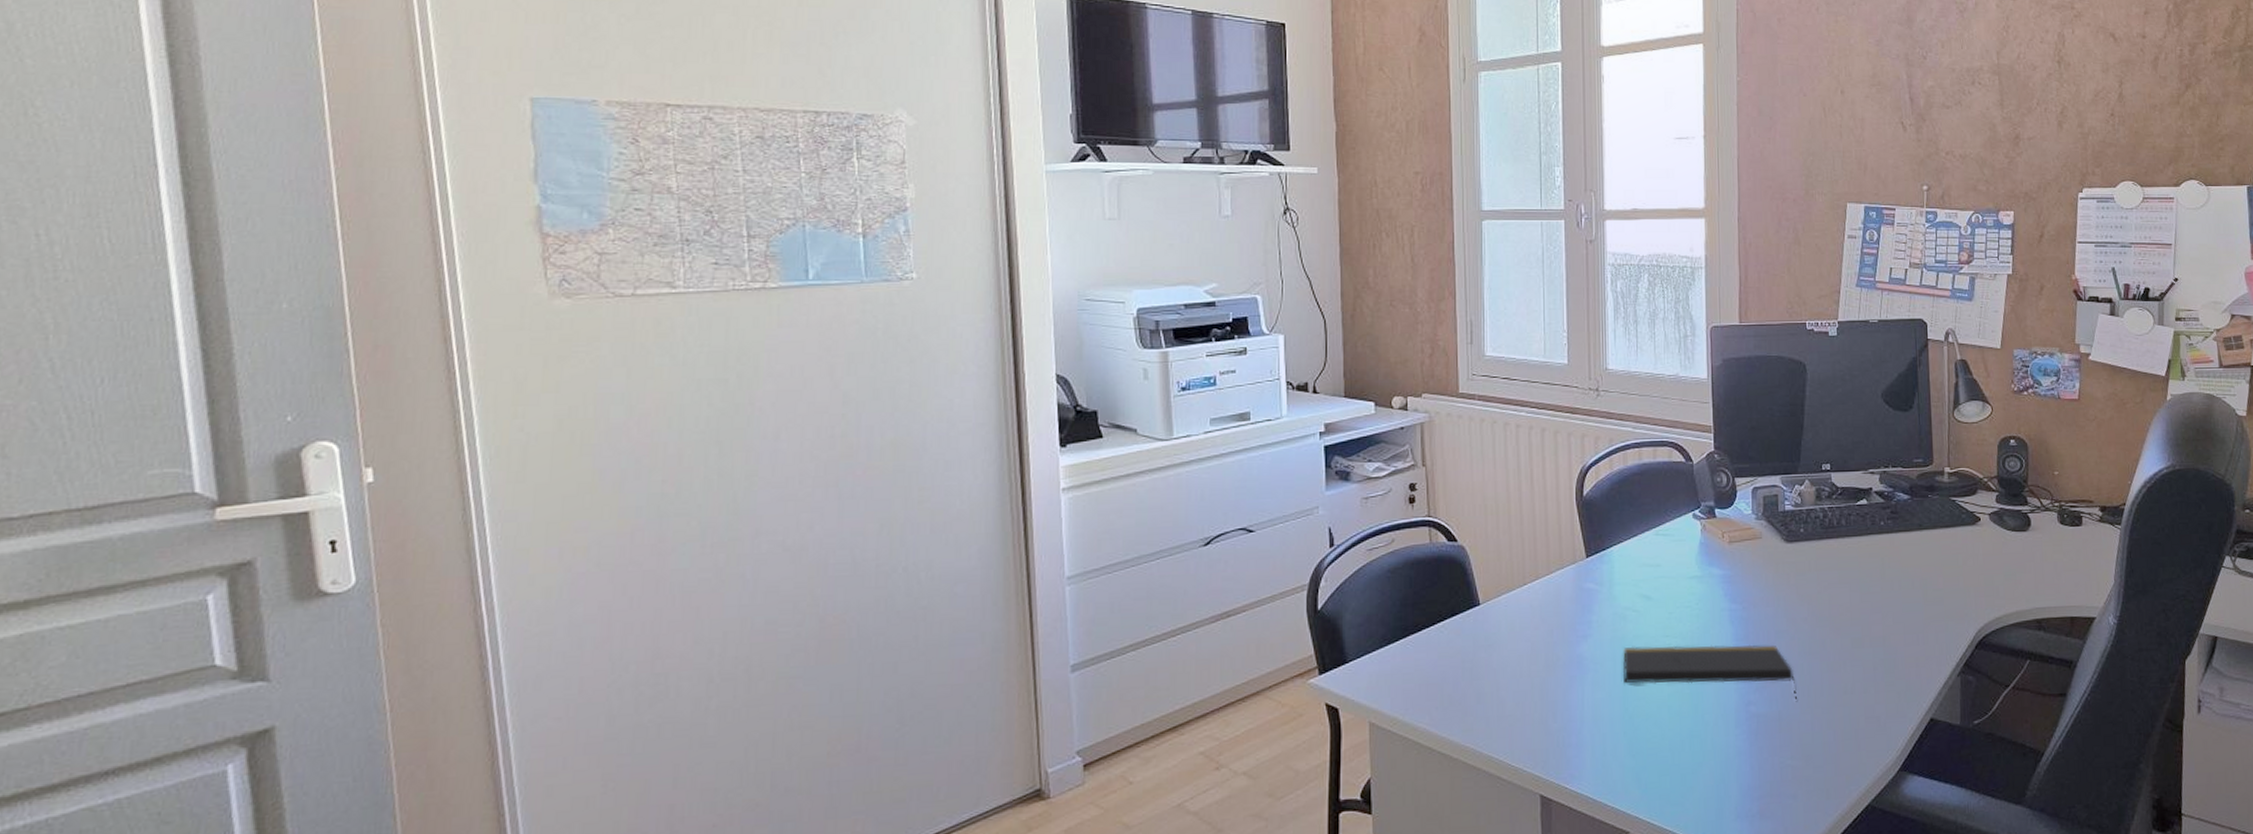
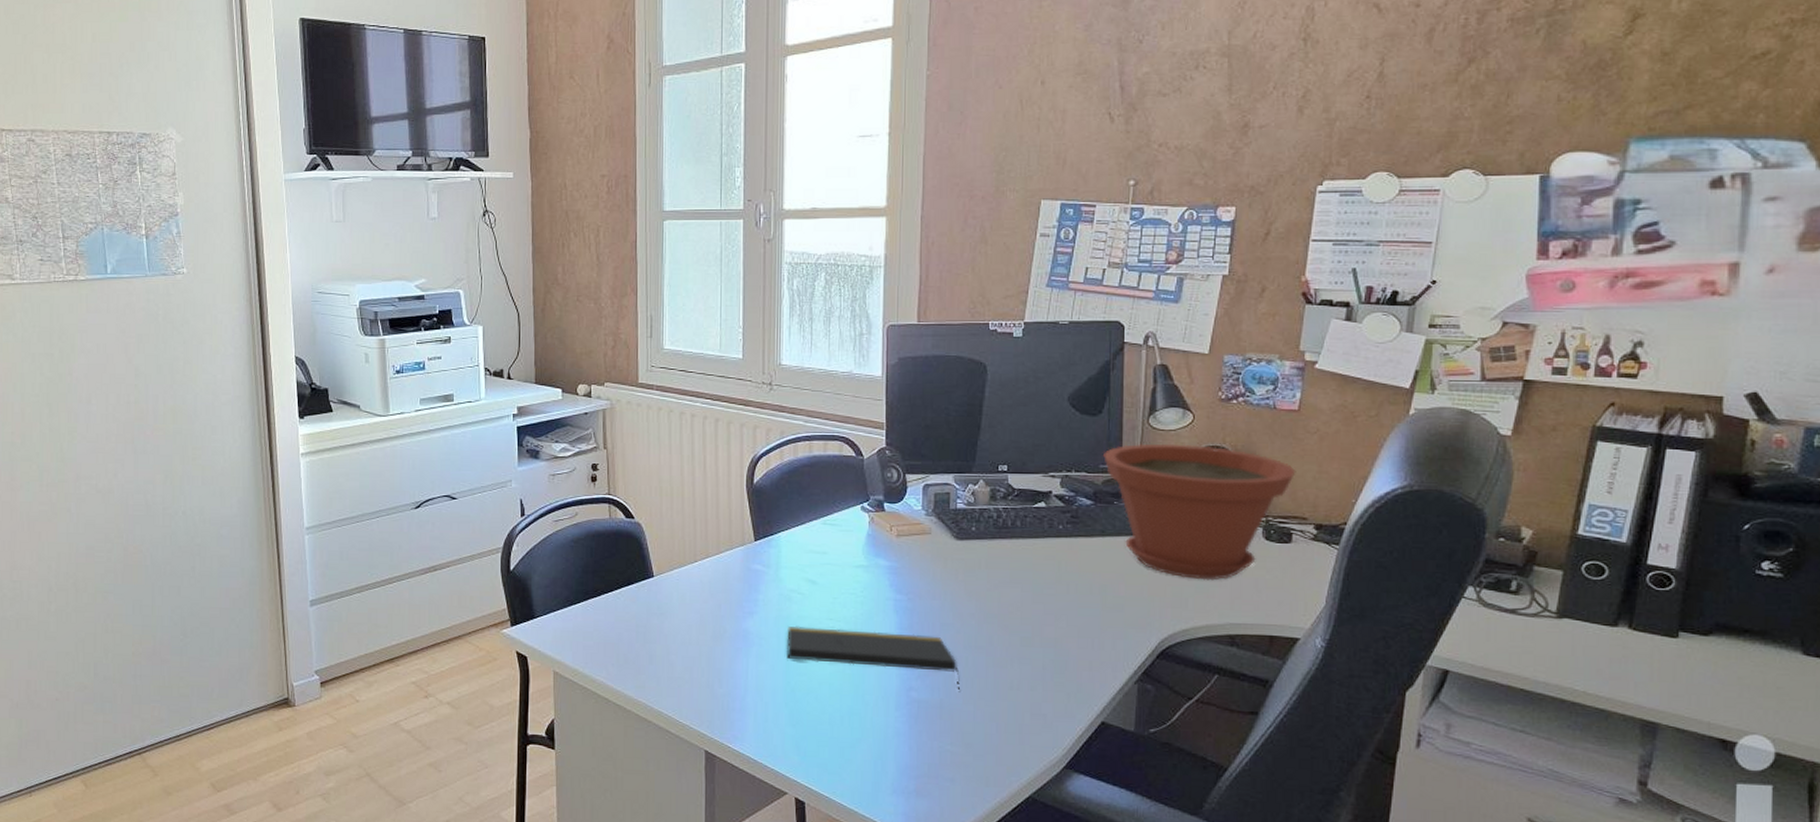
plant pot: none [1916,435,2081,567] -> present [1103,443,1296,581]

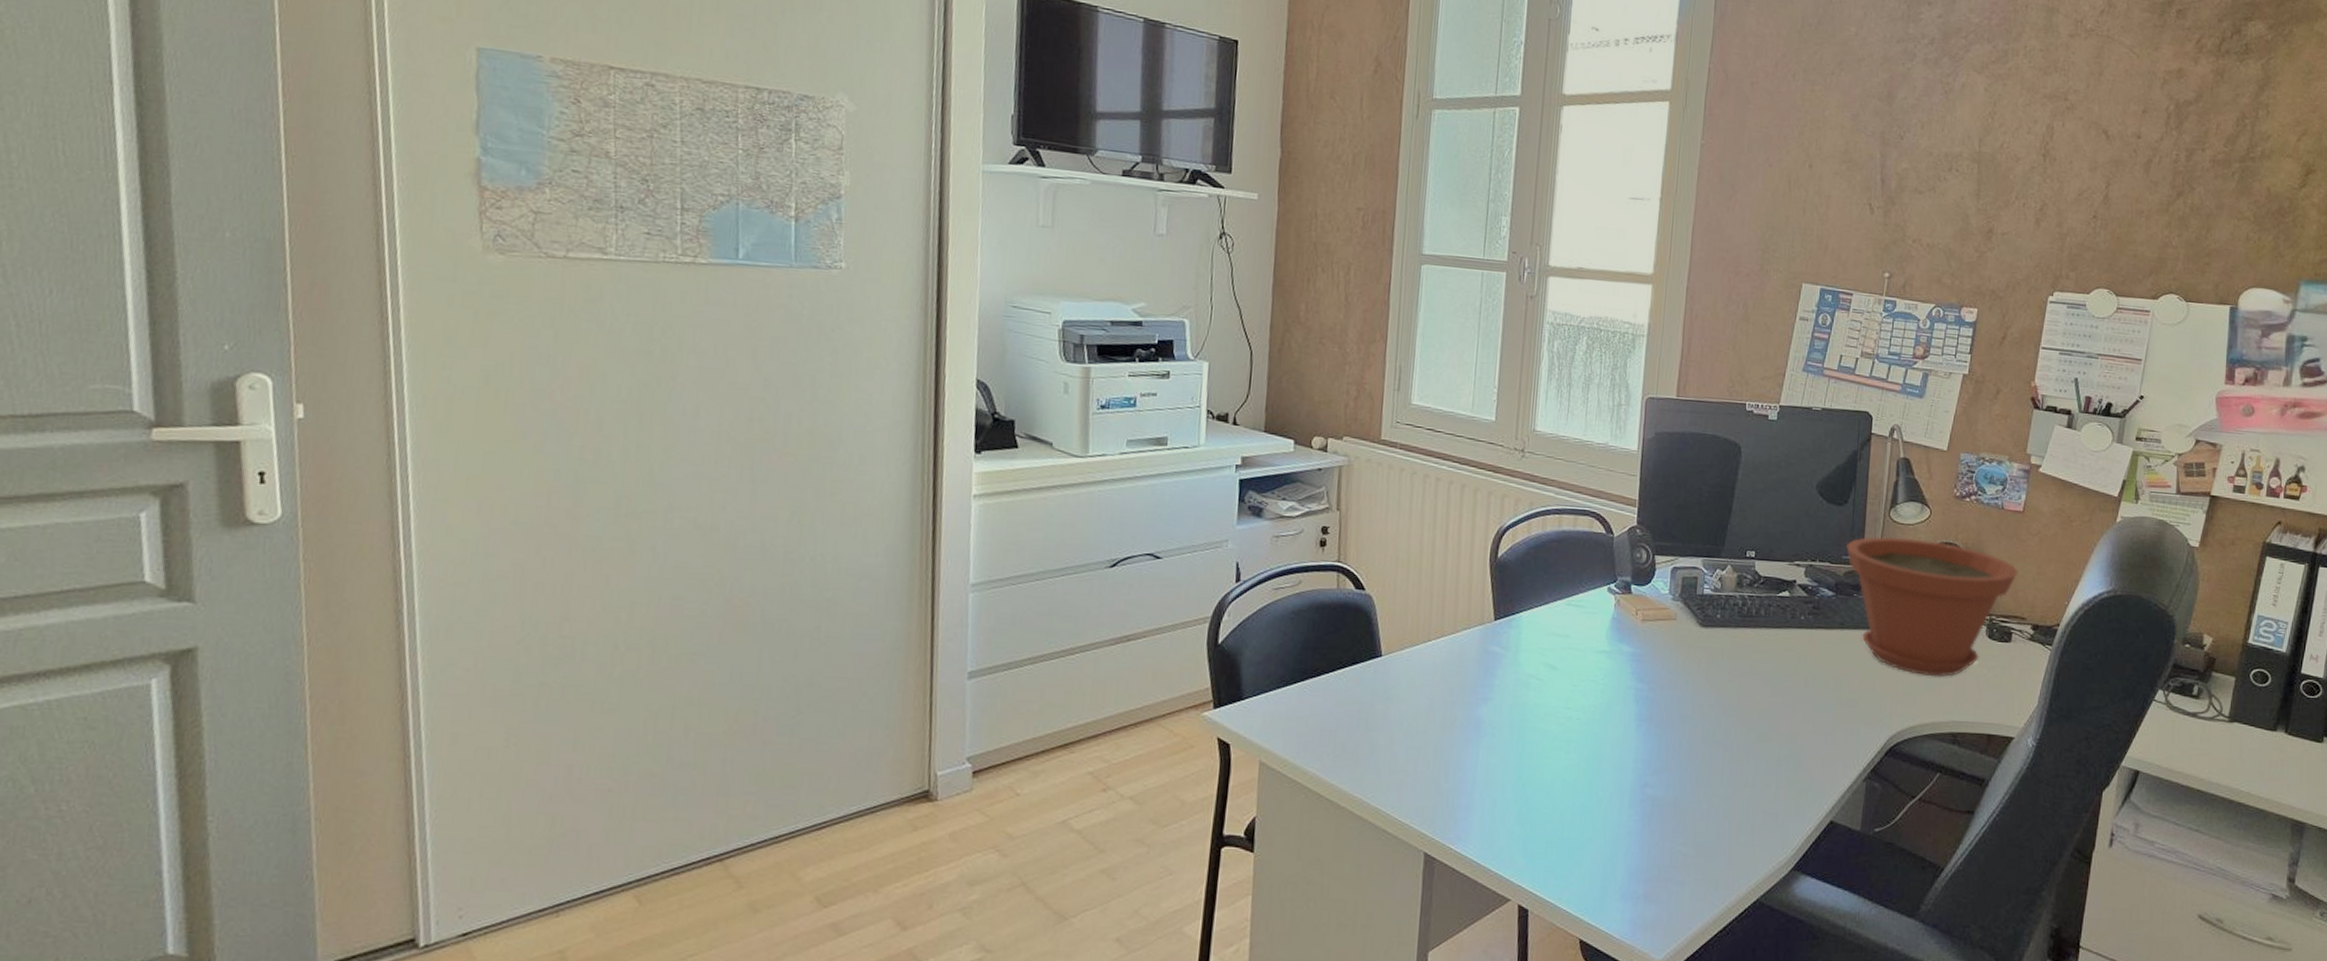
notepad: present [787,625,961,692] -> none [1520,714,1696,789]

